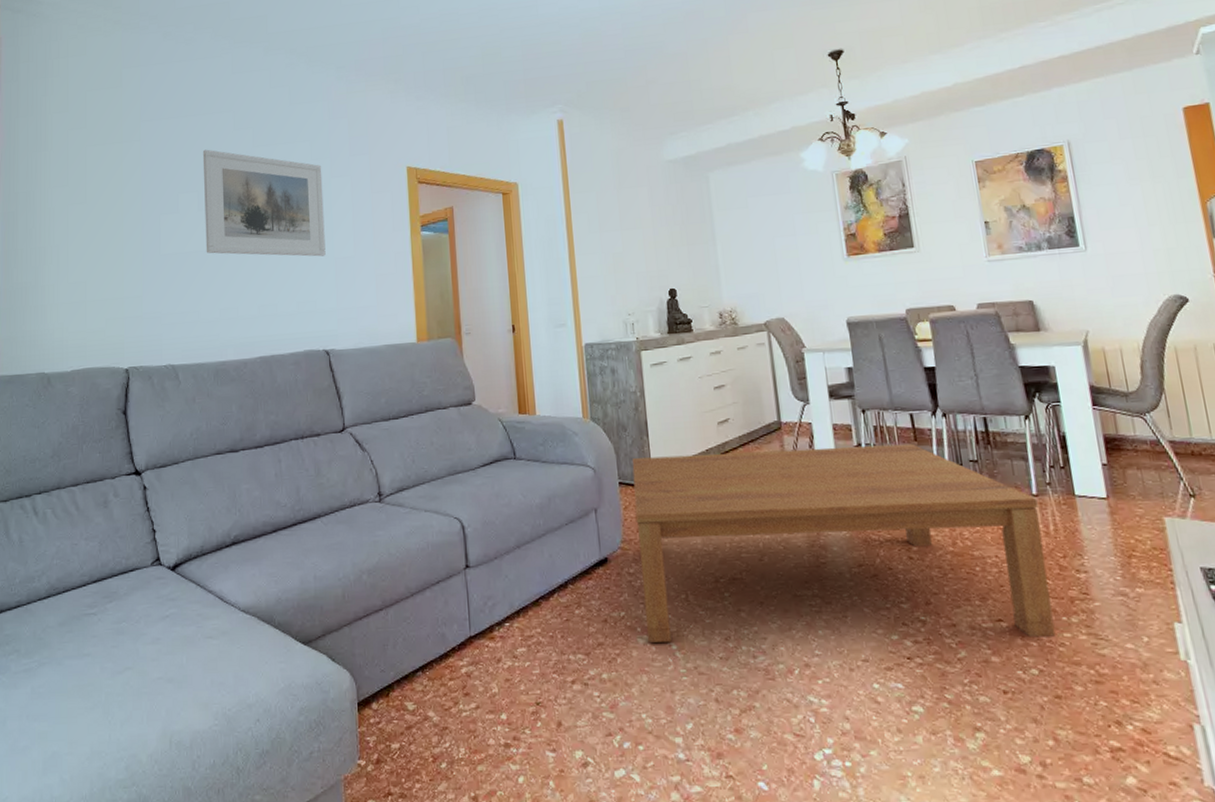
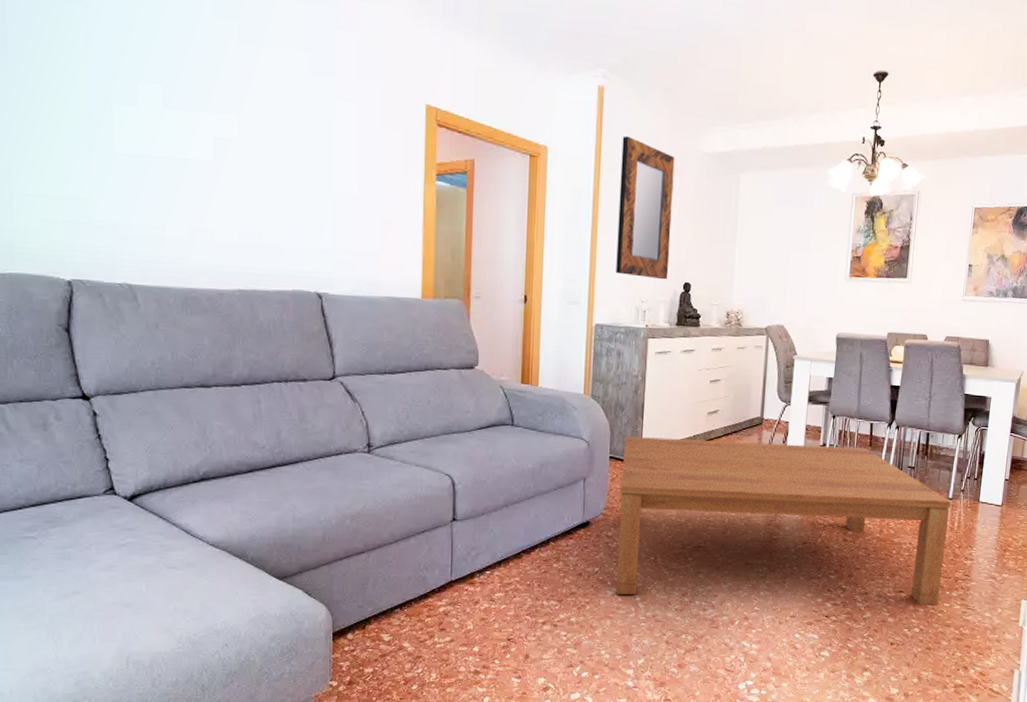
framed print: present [202,149,326,257] -> none [170,32,324,189]
home mirror: none [586,159,652,291] -> present [616,135,675,280]

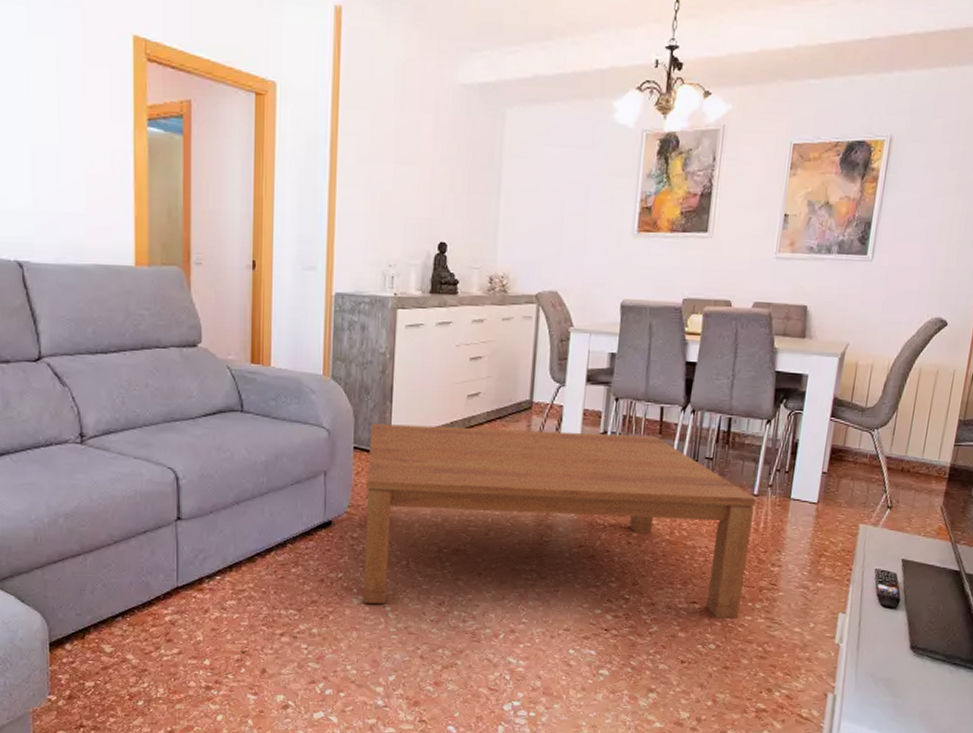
home mirror: present [616,135,675,280] -> none [358,66,427,240]

